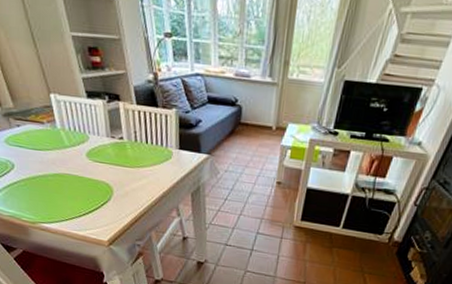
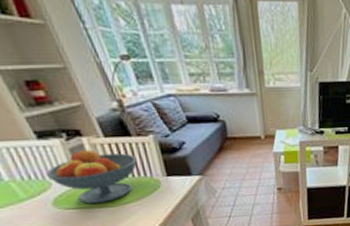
fruit bowl: none [87,112,158,163] -> present [46,149,137,204]

